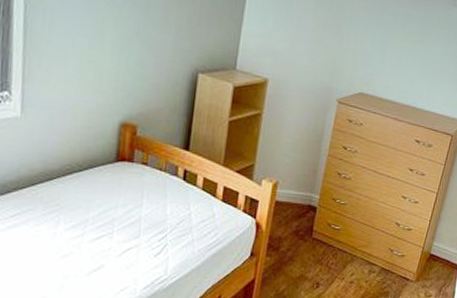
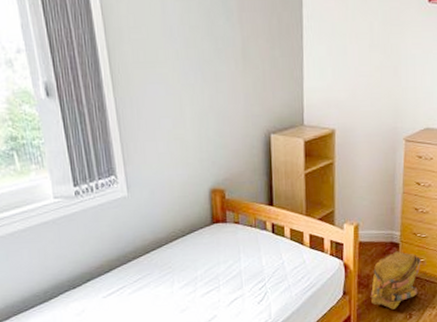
backpack: none [279,215,337,277] -> present [370,251,421,310]

